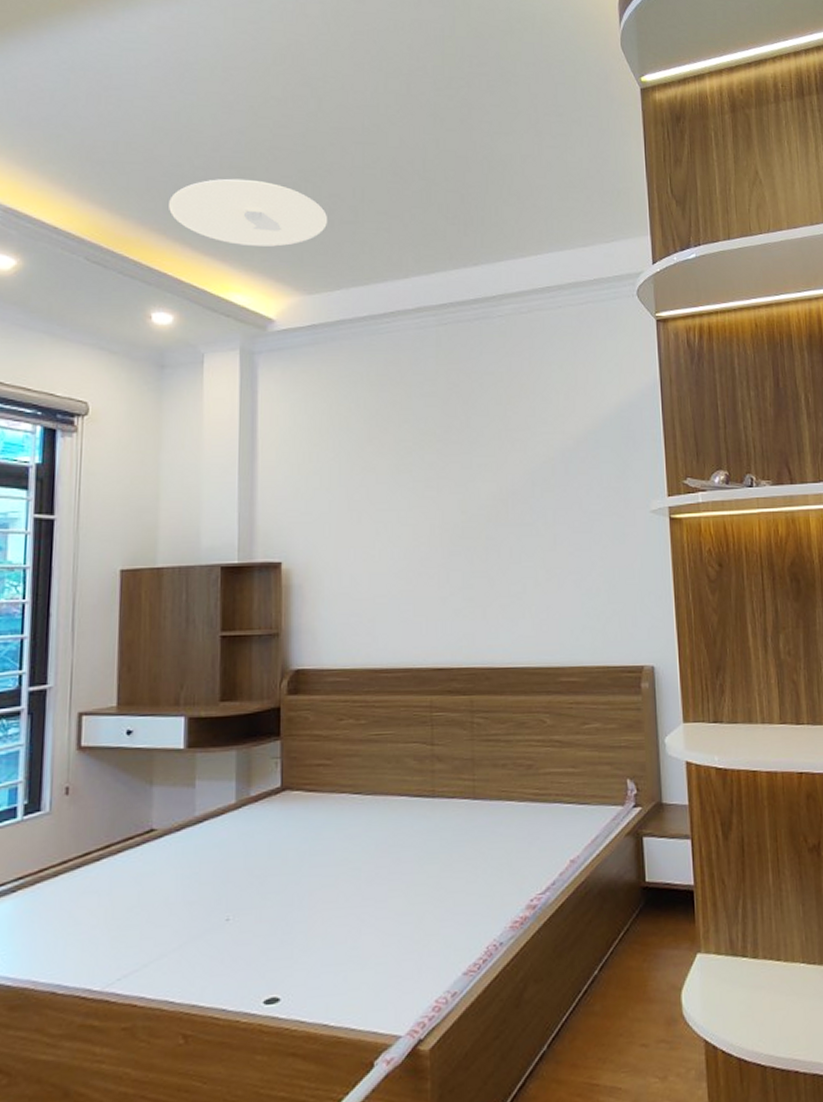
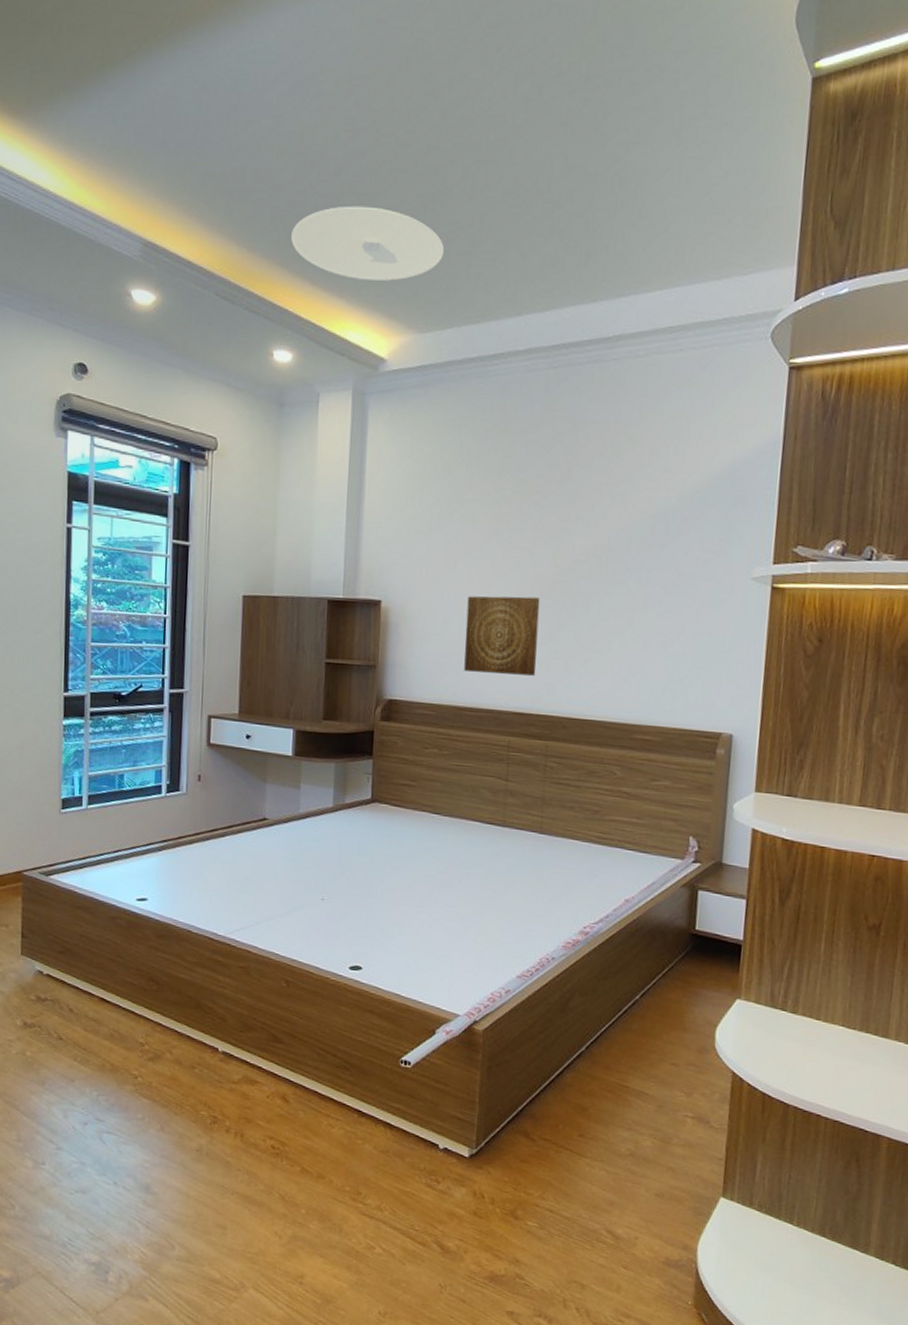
wall art: none [375,546,453,629] -> present [464,596,540,676]

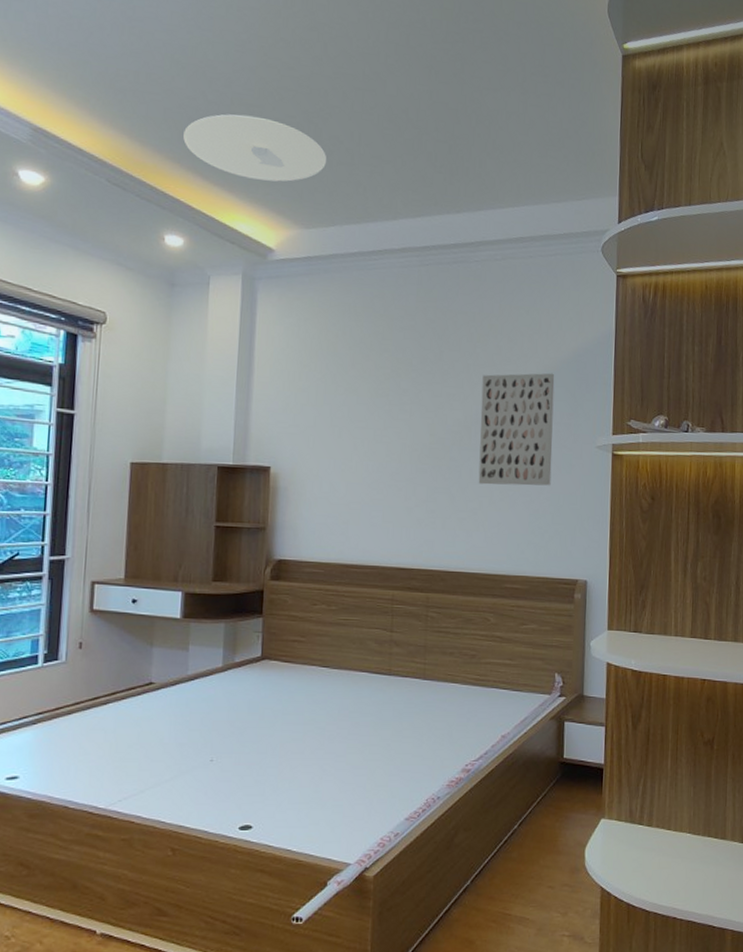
wall art: present [464,596,540,676] -> none [350,462,419,534]
wall art: none [608,490,705,624] -> present [478,373,555,486]

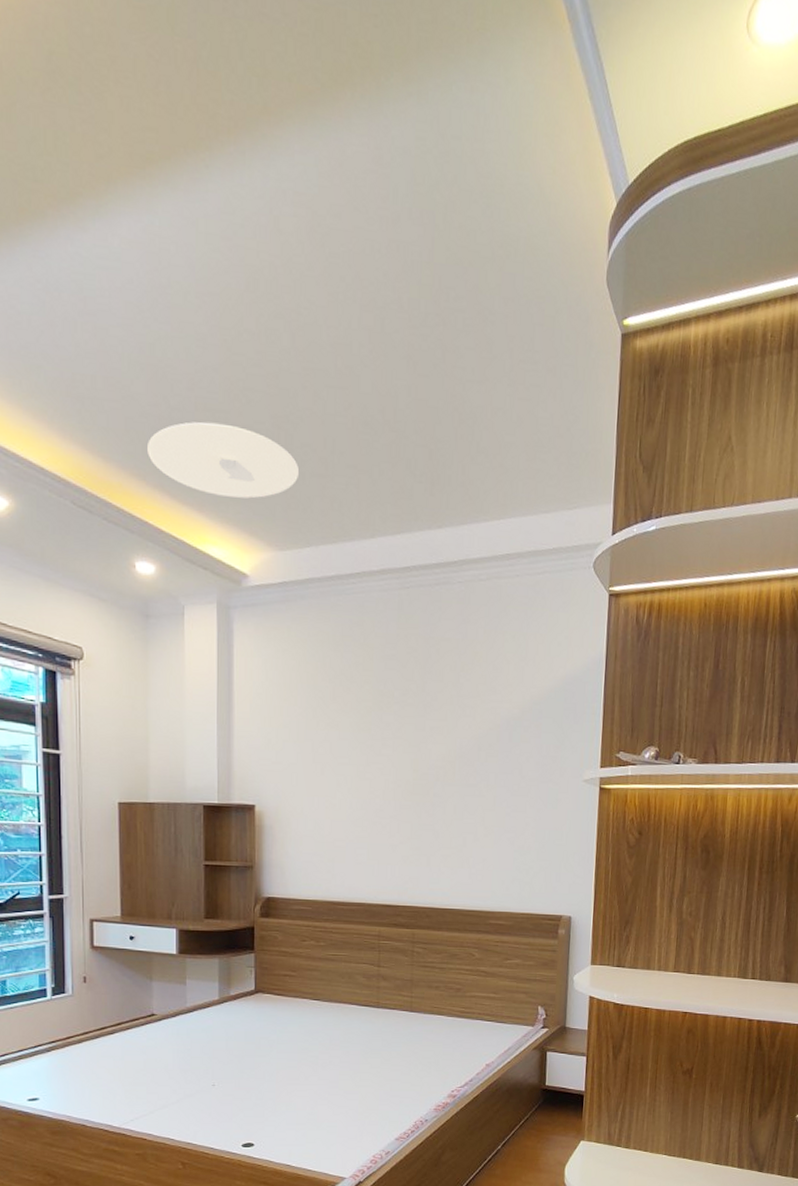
wall art: present [478,373,555,486] -> none [462,703,542,822]

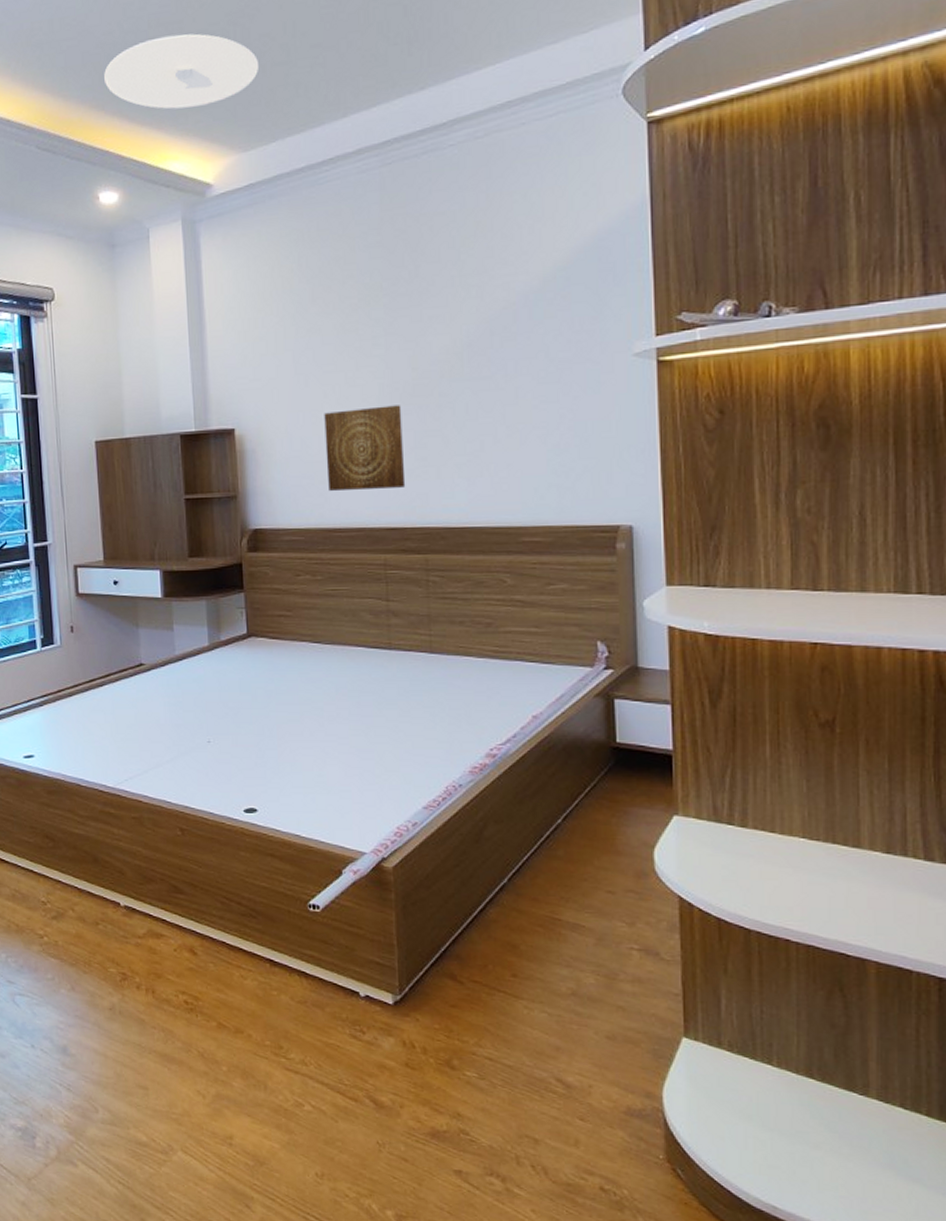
wall art: none [335,799,402,871] -> present [324,405,406,491]

